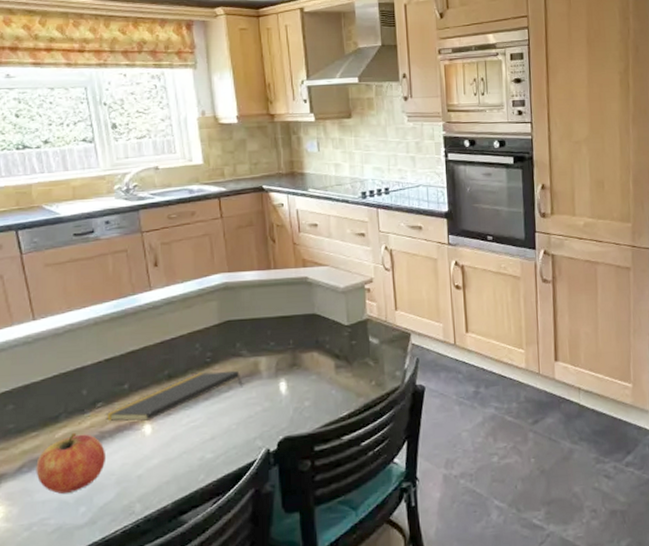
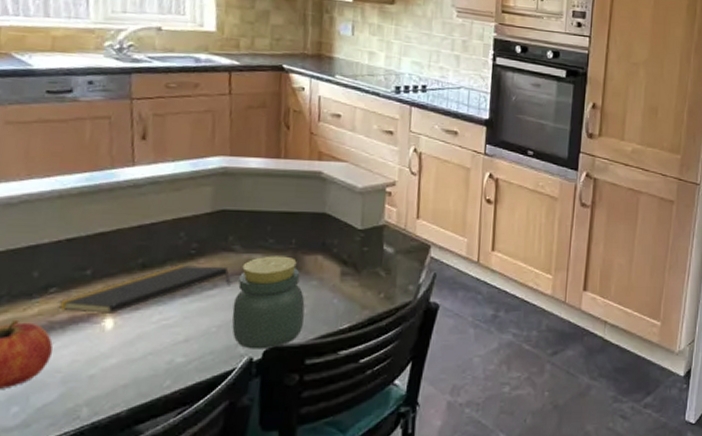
jar: none [247,356,308,442] -> present [232,255,305,349]

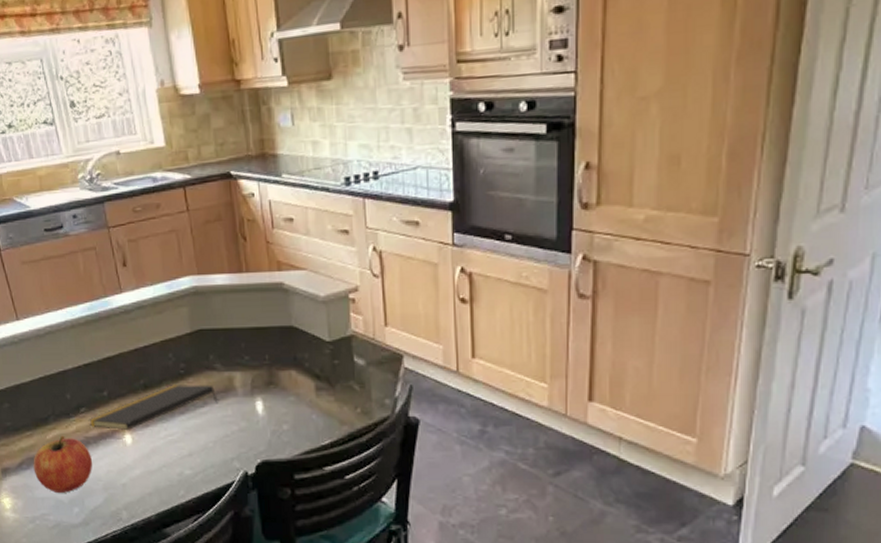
jar: present [232,255,305,349] -> none [223,372,287,464]

